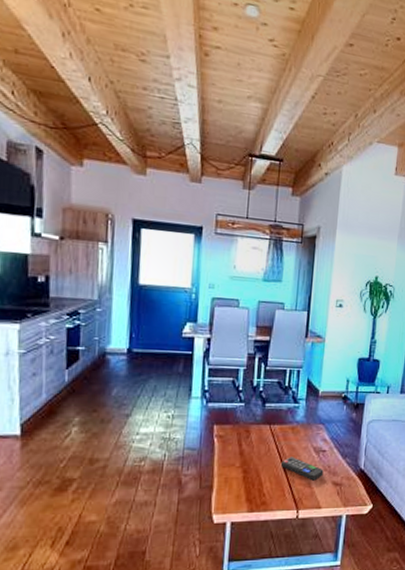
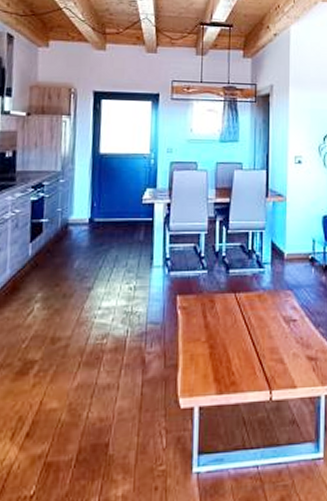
remote control: present [281,457,324,481] -> none [250,328,296,355]

